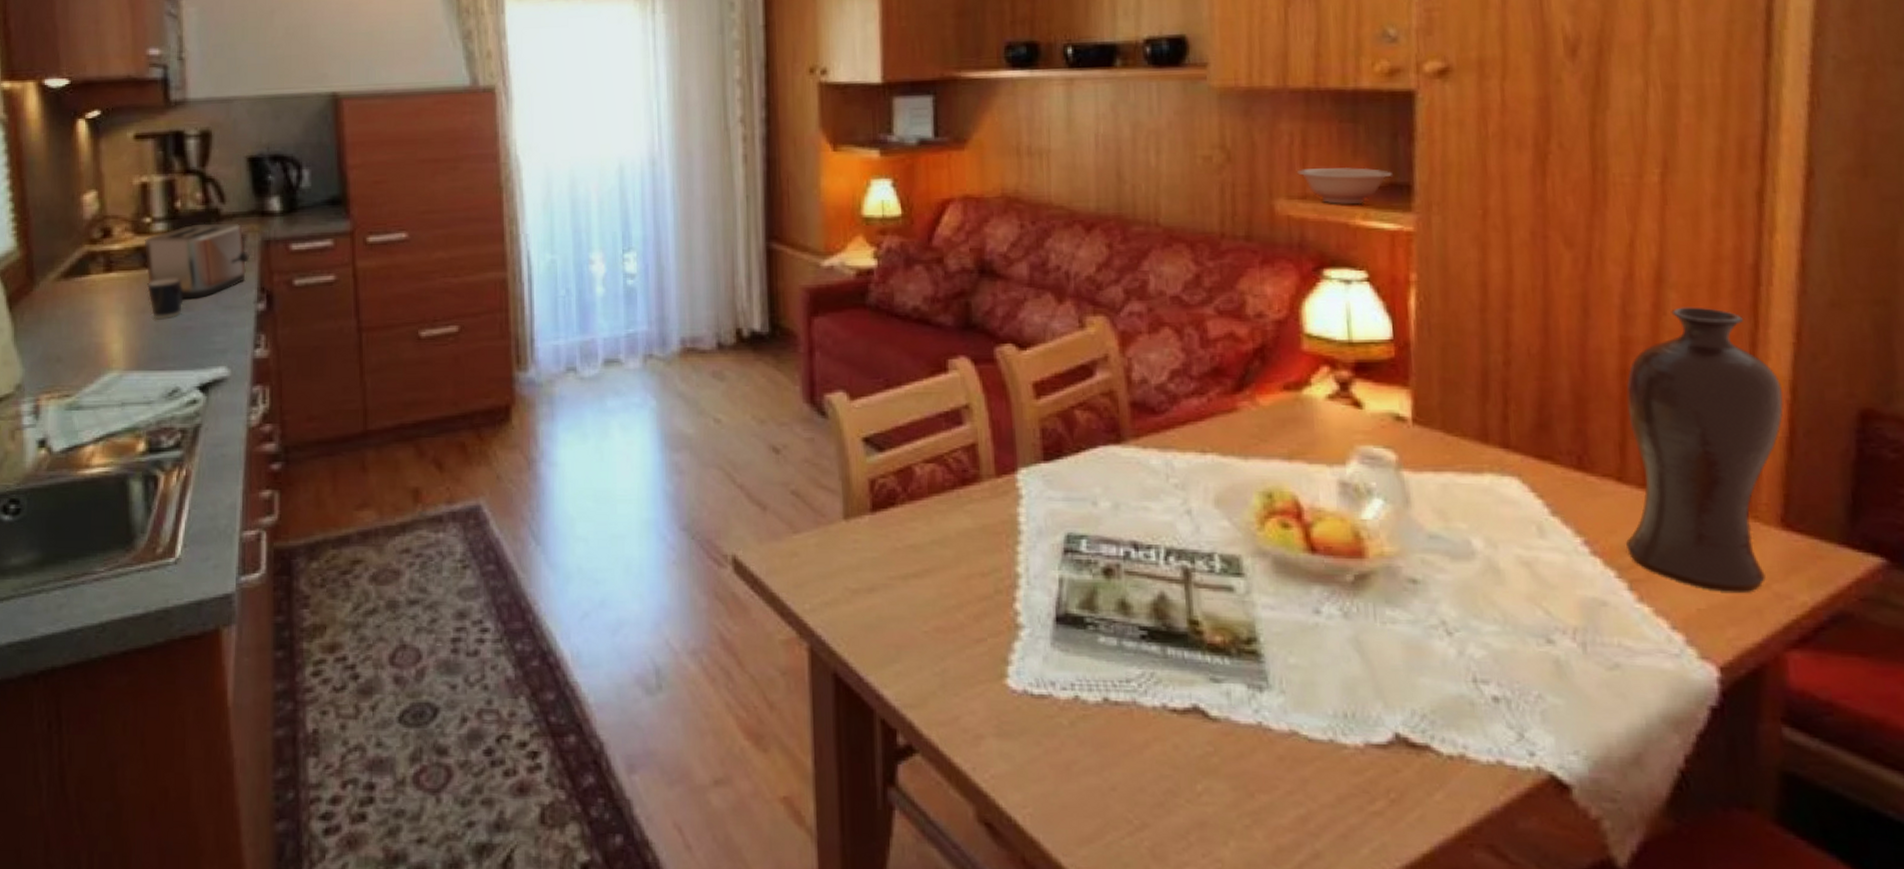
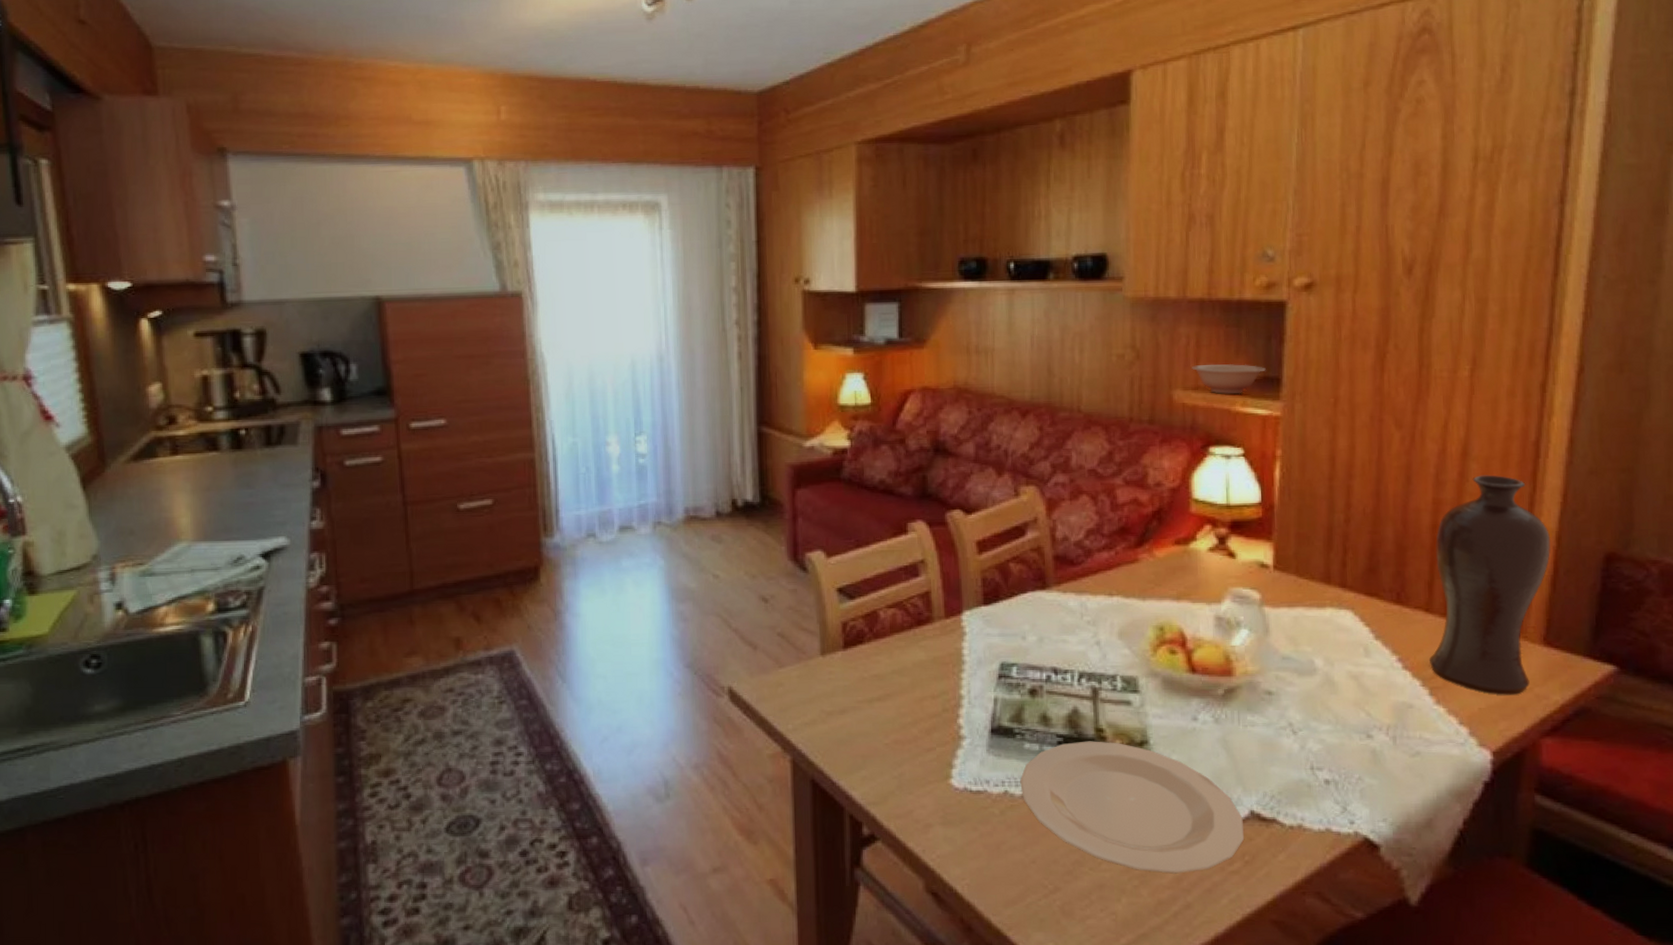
toaster: present [144,223,249,299] -> none [206,411,304,478]
mug: present [146,278,185,320] -> none [210,460,246,497]
plate: none [1094,636,1389,812] -> present [1020,741,1245,874]

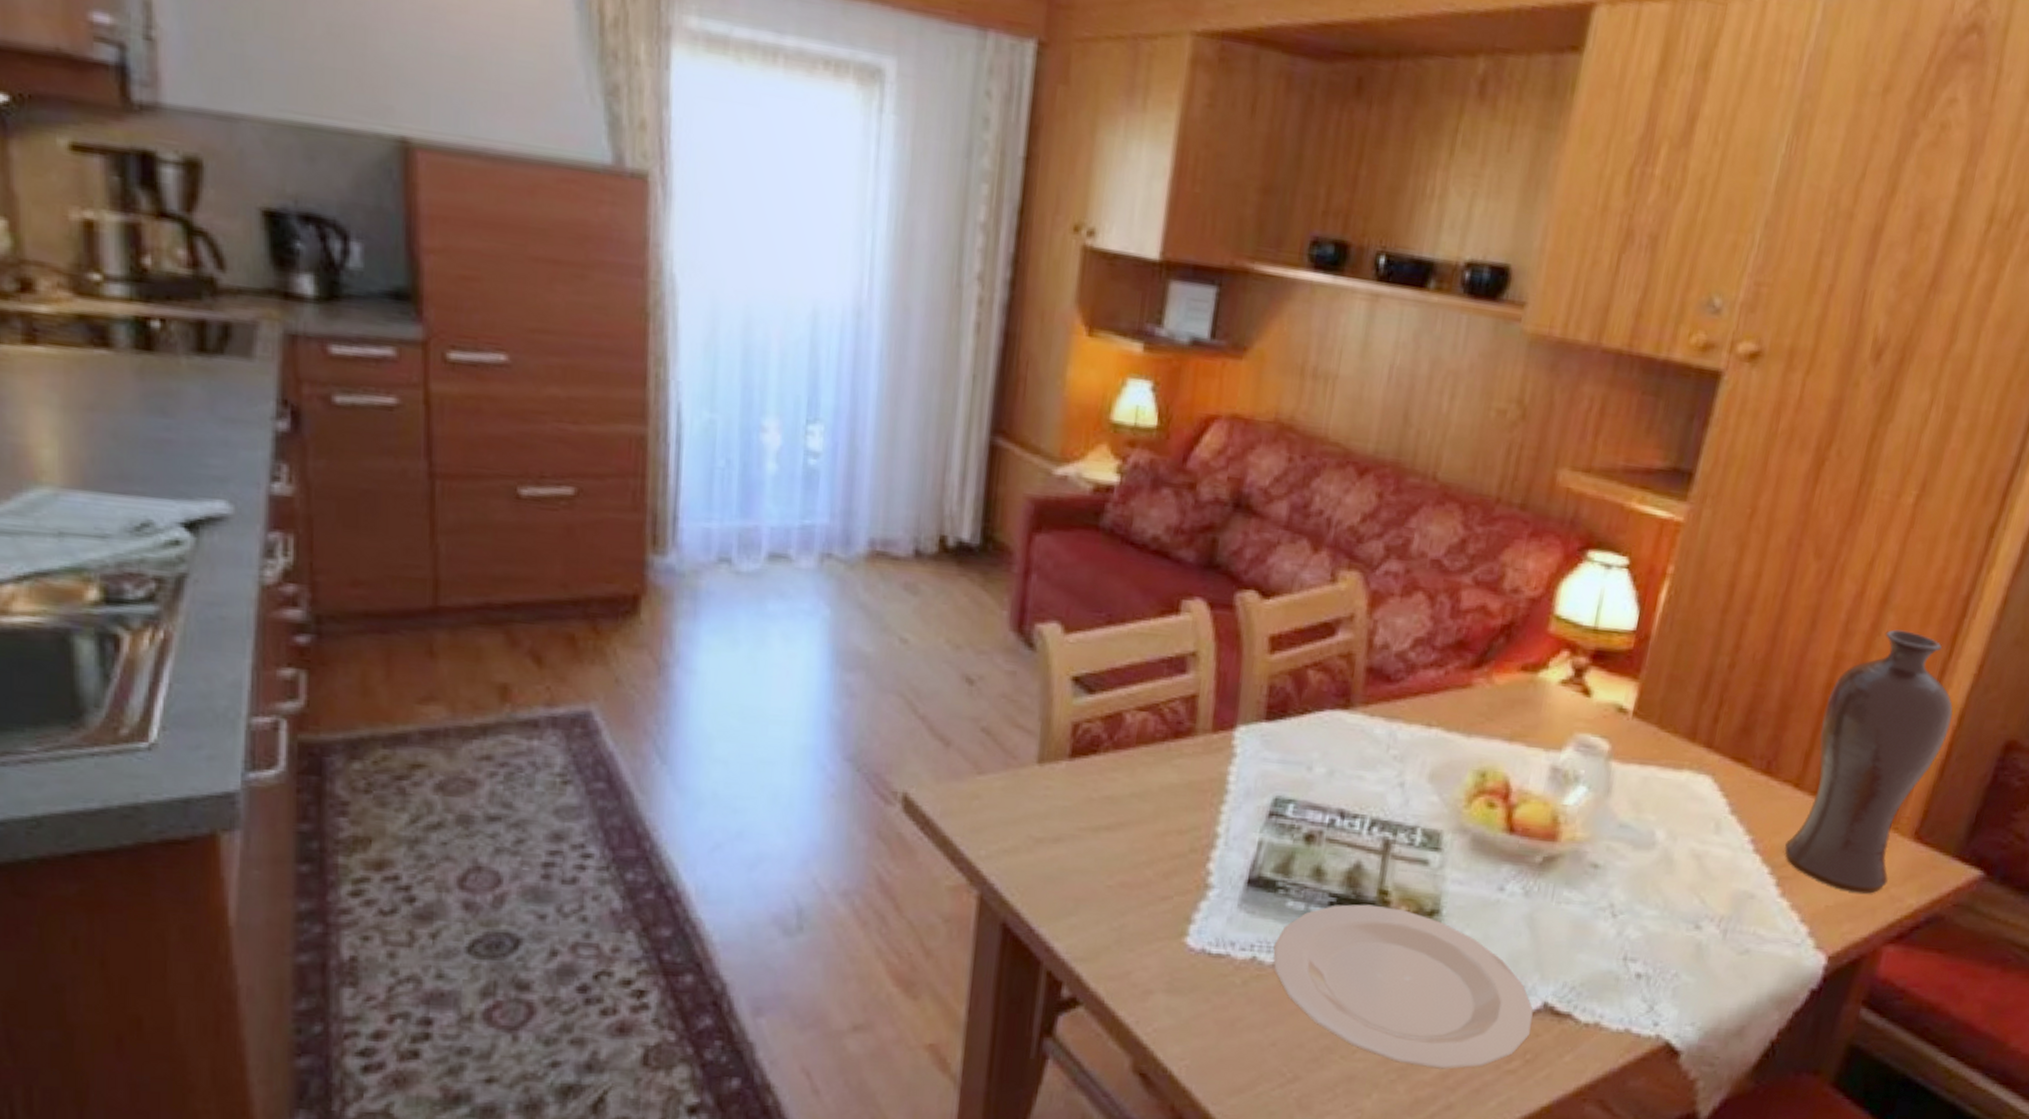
decorative bowl: present [1191,364,1266,394] -> none [1586,439,1679,487]

